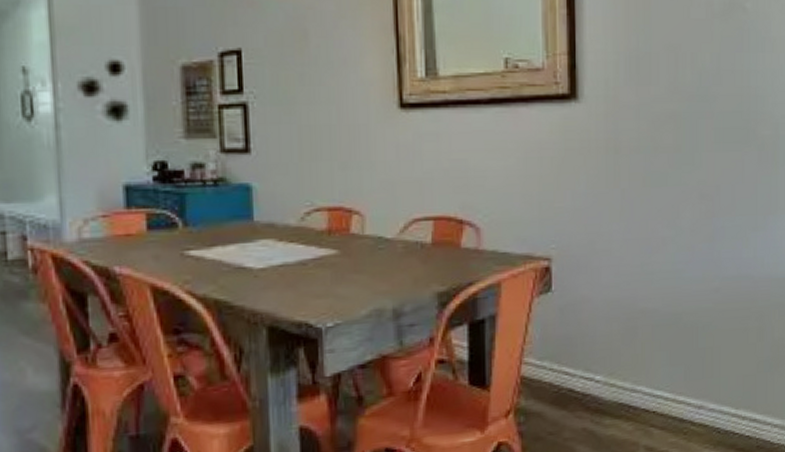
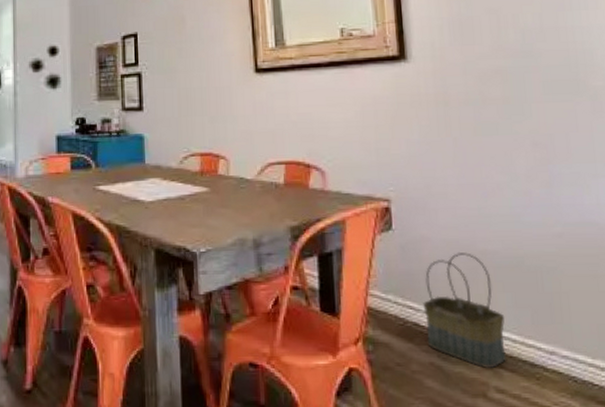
basket: none [578,311,658,428] -> present [422,251,507,368]

